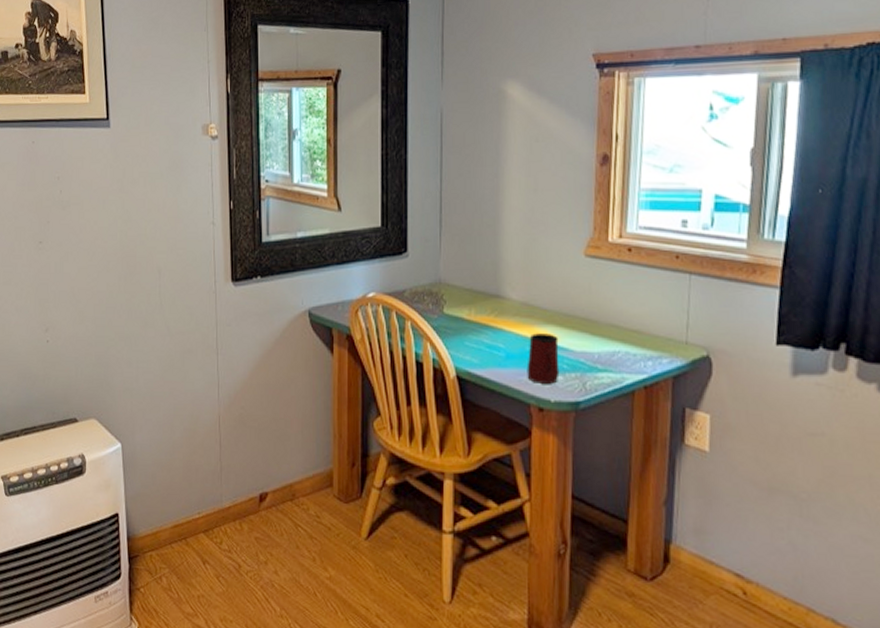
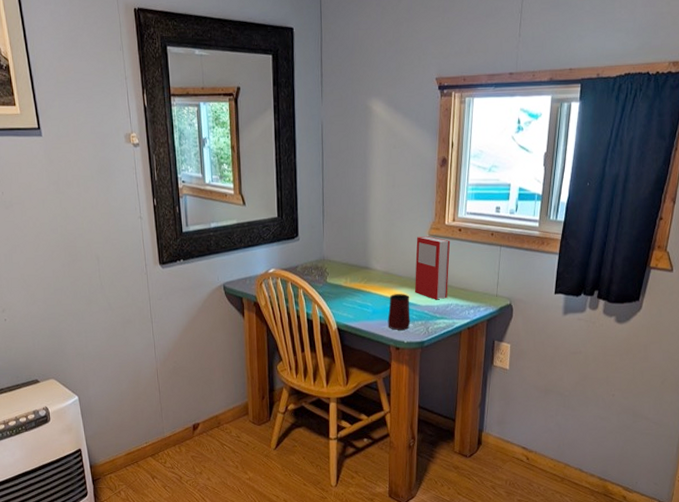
book: none [565,257,617,345] -> present [414,236,451,300]

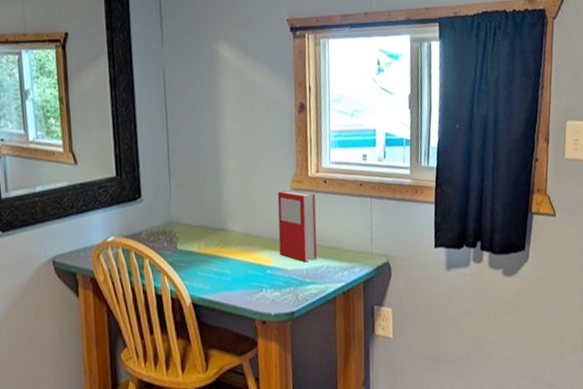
mug: present [387,294,411,330] -> none [250,257,277,301]

